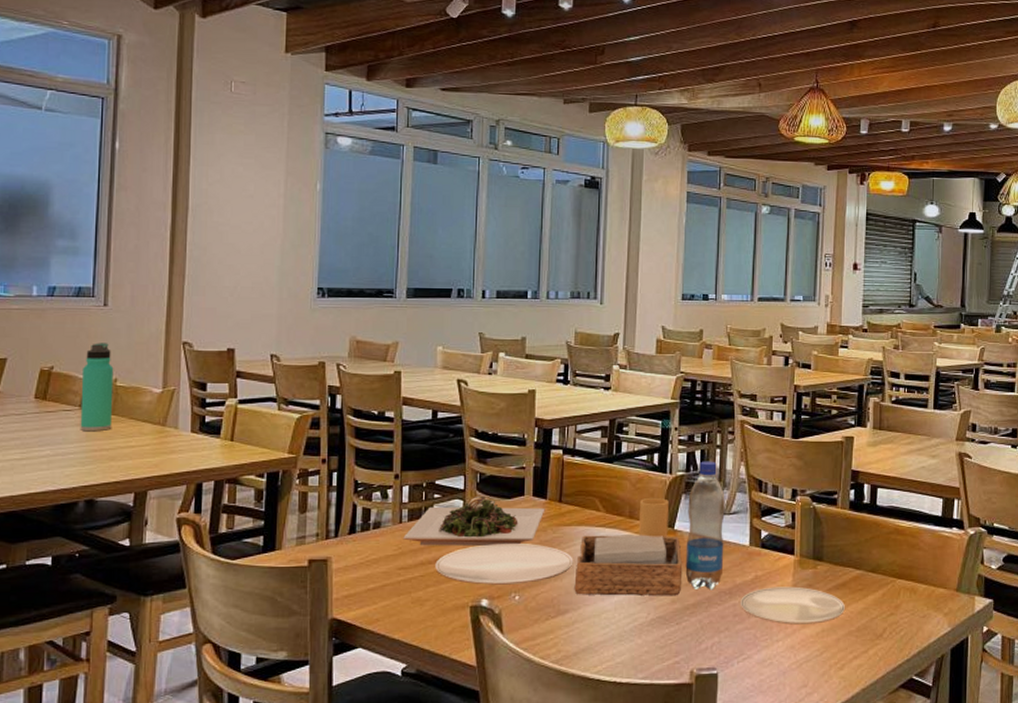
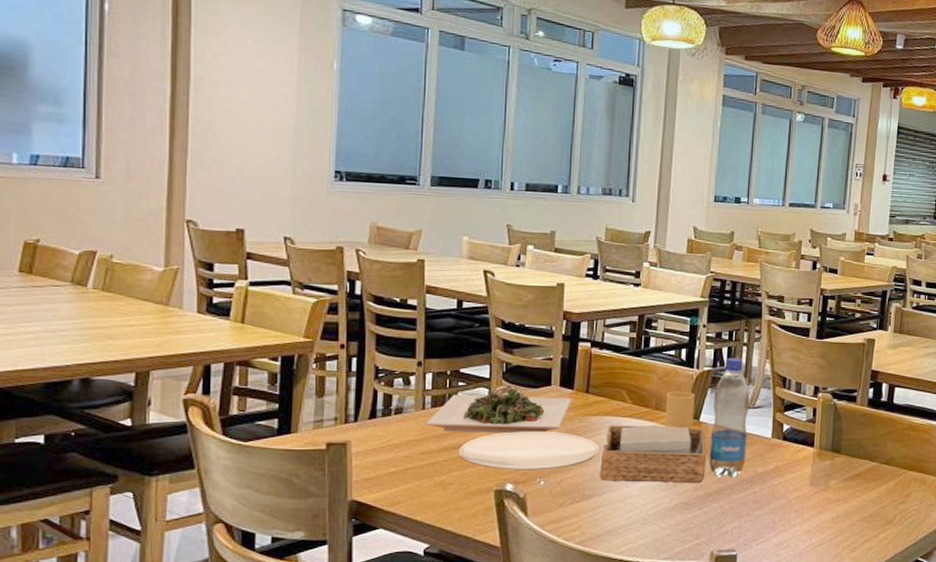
thermos bottle: present [80,343,114,432] -> none [72,216,109,309]
plate: present [739,586,846,625] -> none [760,476,860,511]

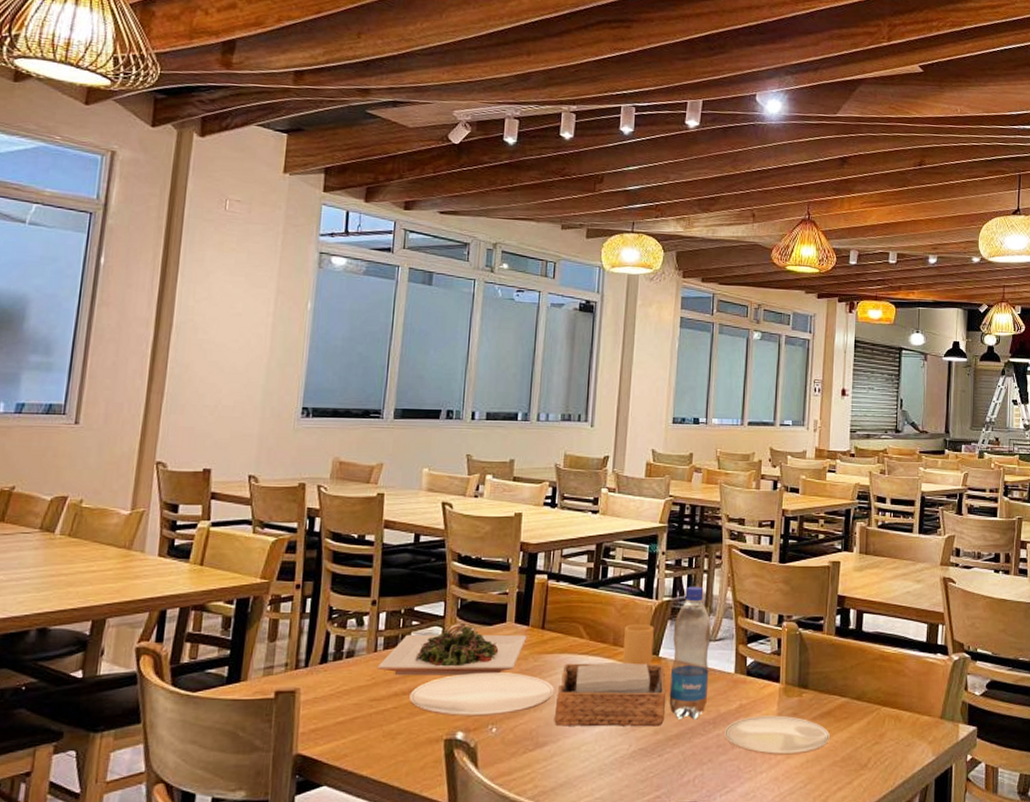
plate: none [760,476,860,511] -> present [723,715,831,755]

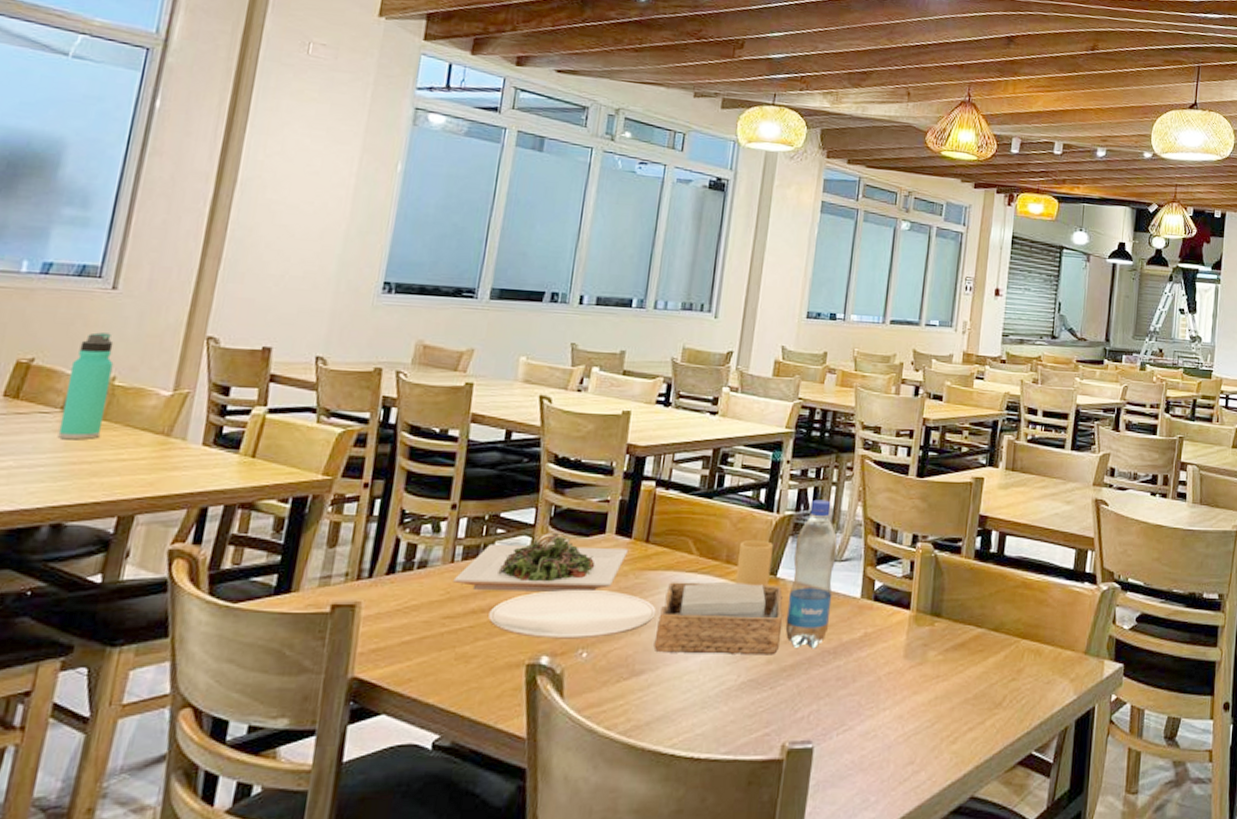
thermos bottle: none [38,462,80,556] -> present [57,332,114,440]
plate: present [723,715,831,755] -> none [844,646,964,690]

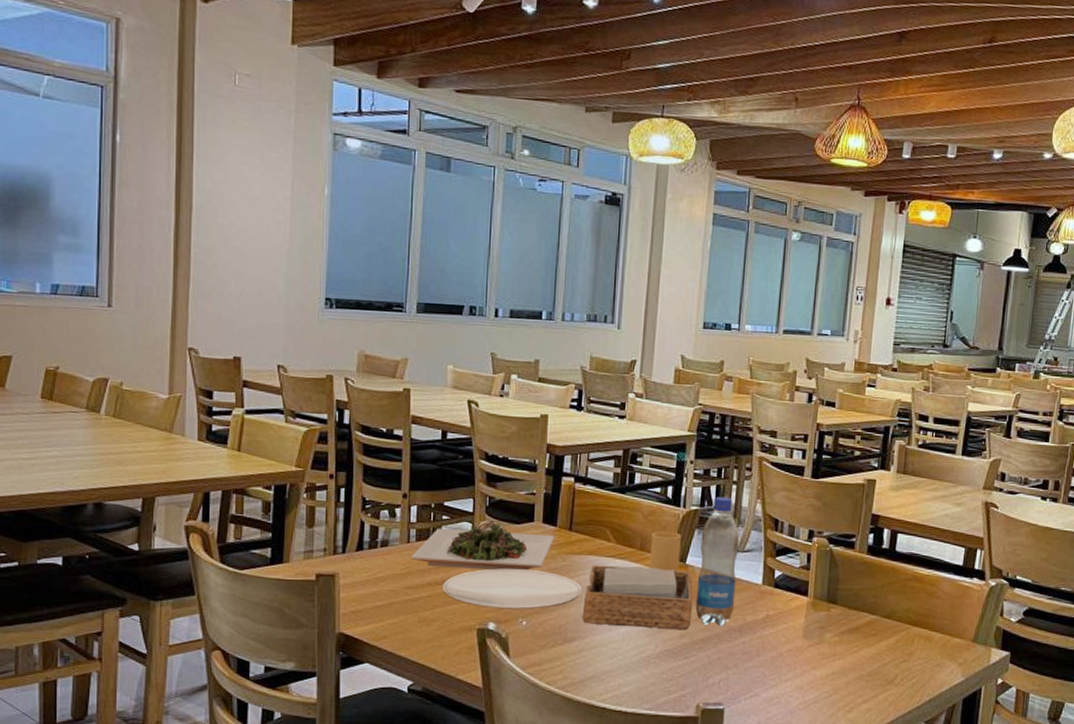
thermos bottle: present [57,332,114,440] -> none [87,344,119,435]

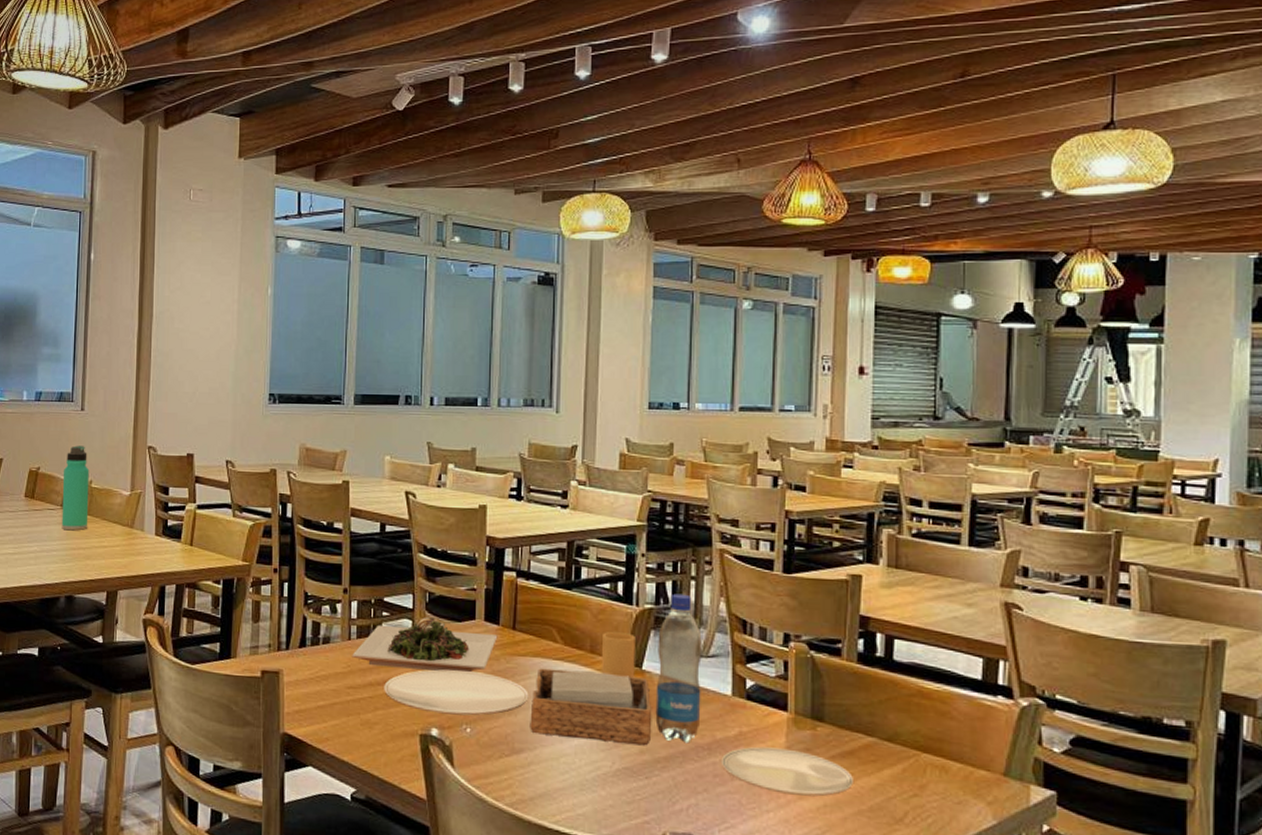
thermos bottle: none [87,344,119,435] -> present [61,445,89,531]
plate: none [749,627,858,666] -> present [720,746,855,797]

